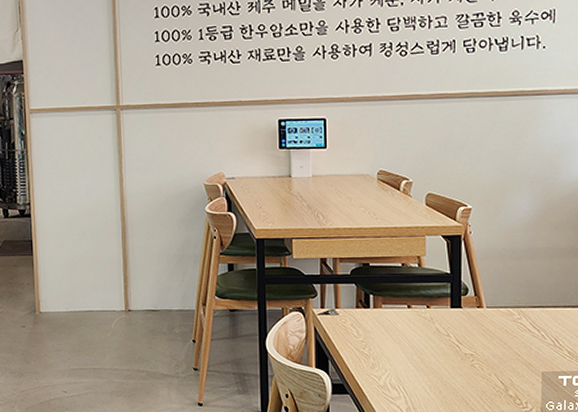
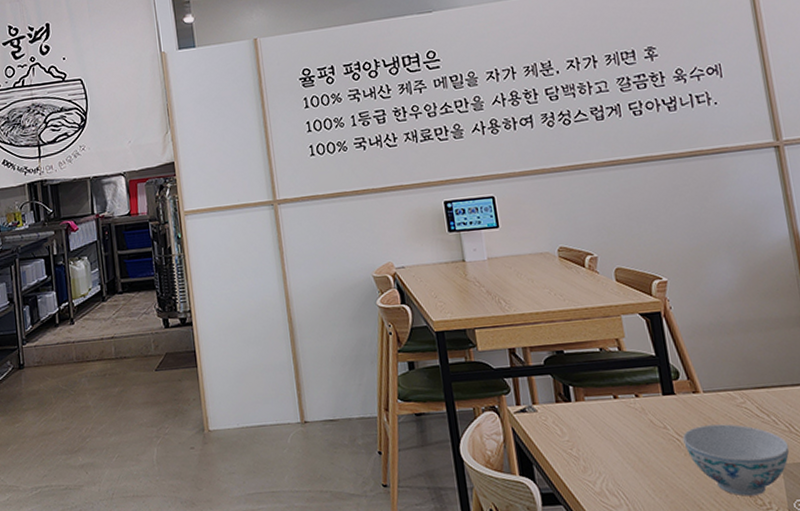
bowl: none [462,336,551,396] -> present [682,424,790,496]

